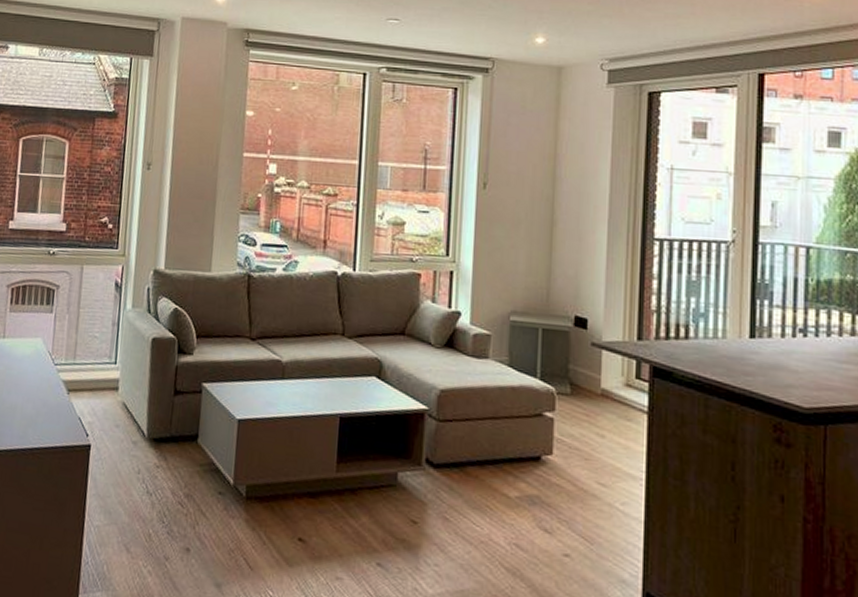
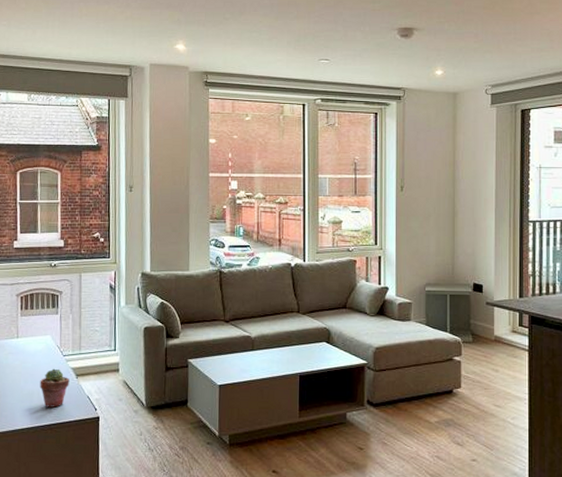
potted succulent: none [24,379,60,428] -> present [40,368,70,408]

